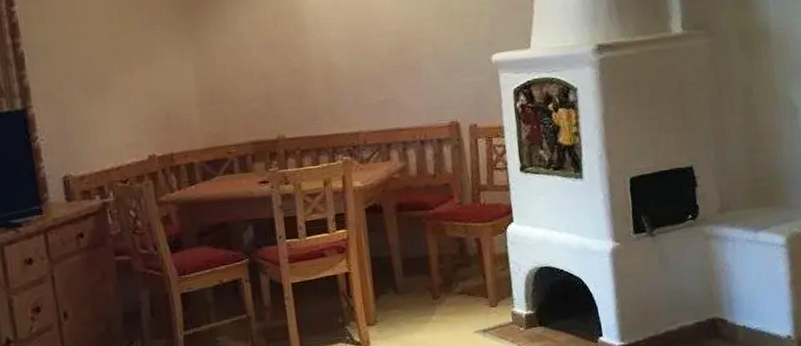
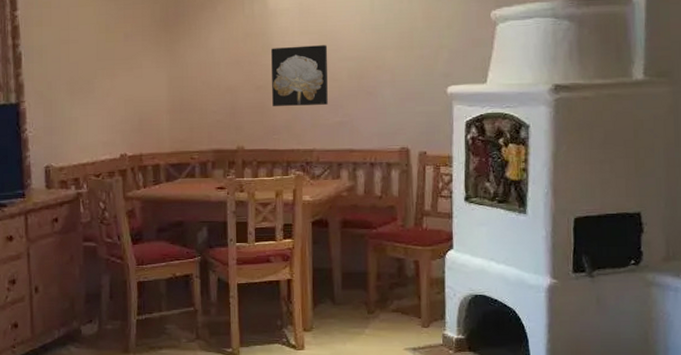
wall art: none [304,20,370,90] -> present [271,45,328,106]

